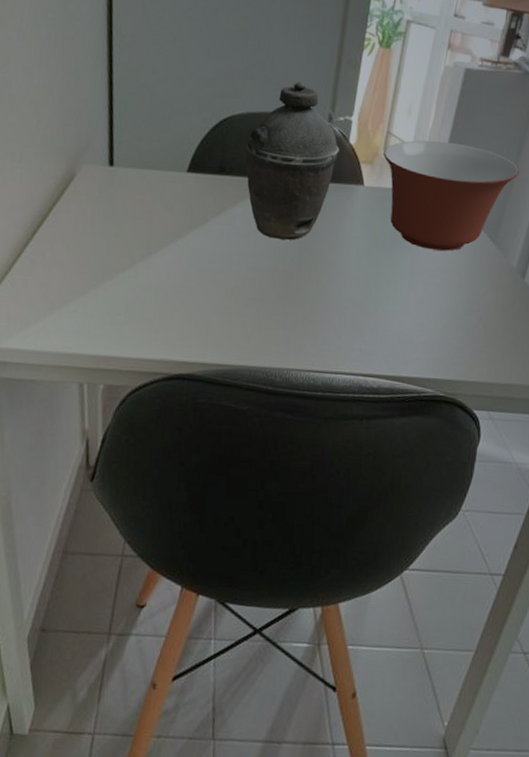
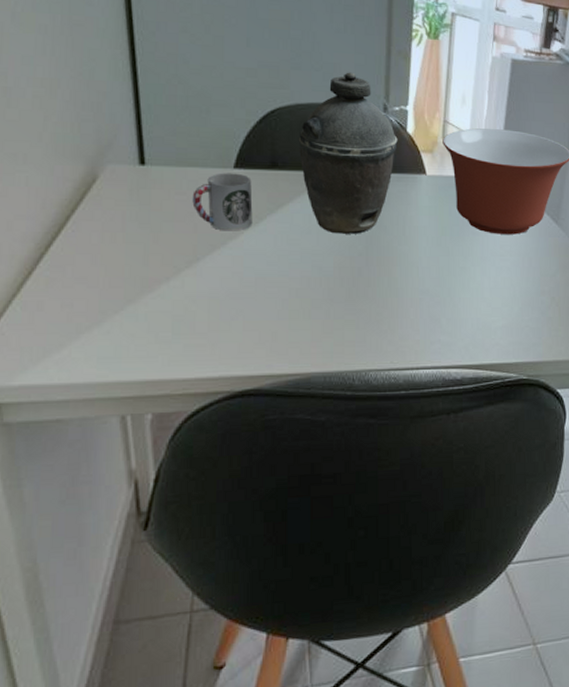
cup: none [149,176,202,231] -> present [192,173,253,231]

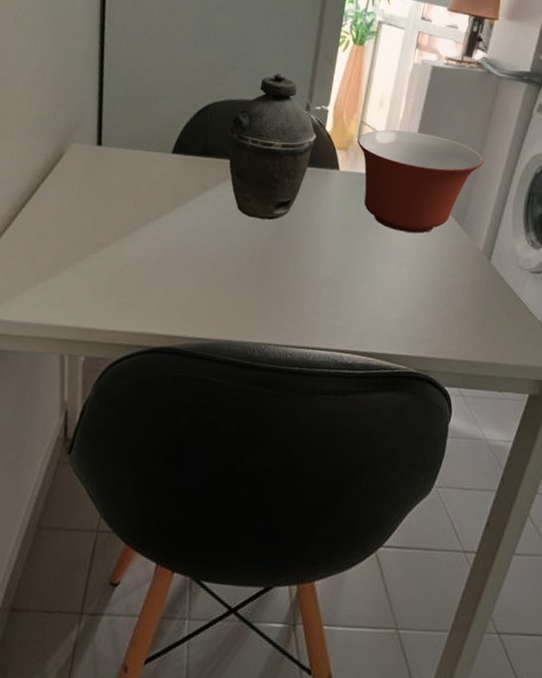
cup: present [192,173,253,231] -> none [135,156,186,208]

